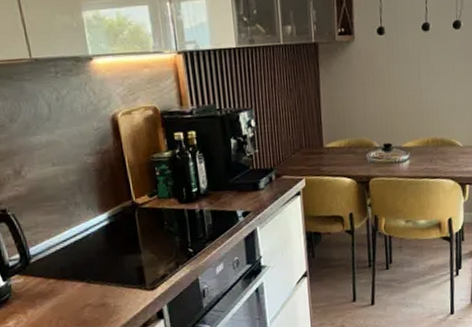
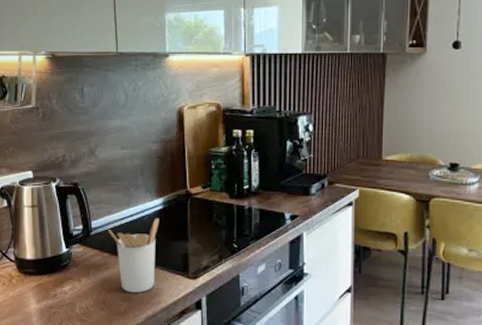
utensil holder: none [50,233,111,316] -> present [108,217,160,293]

